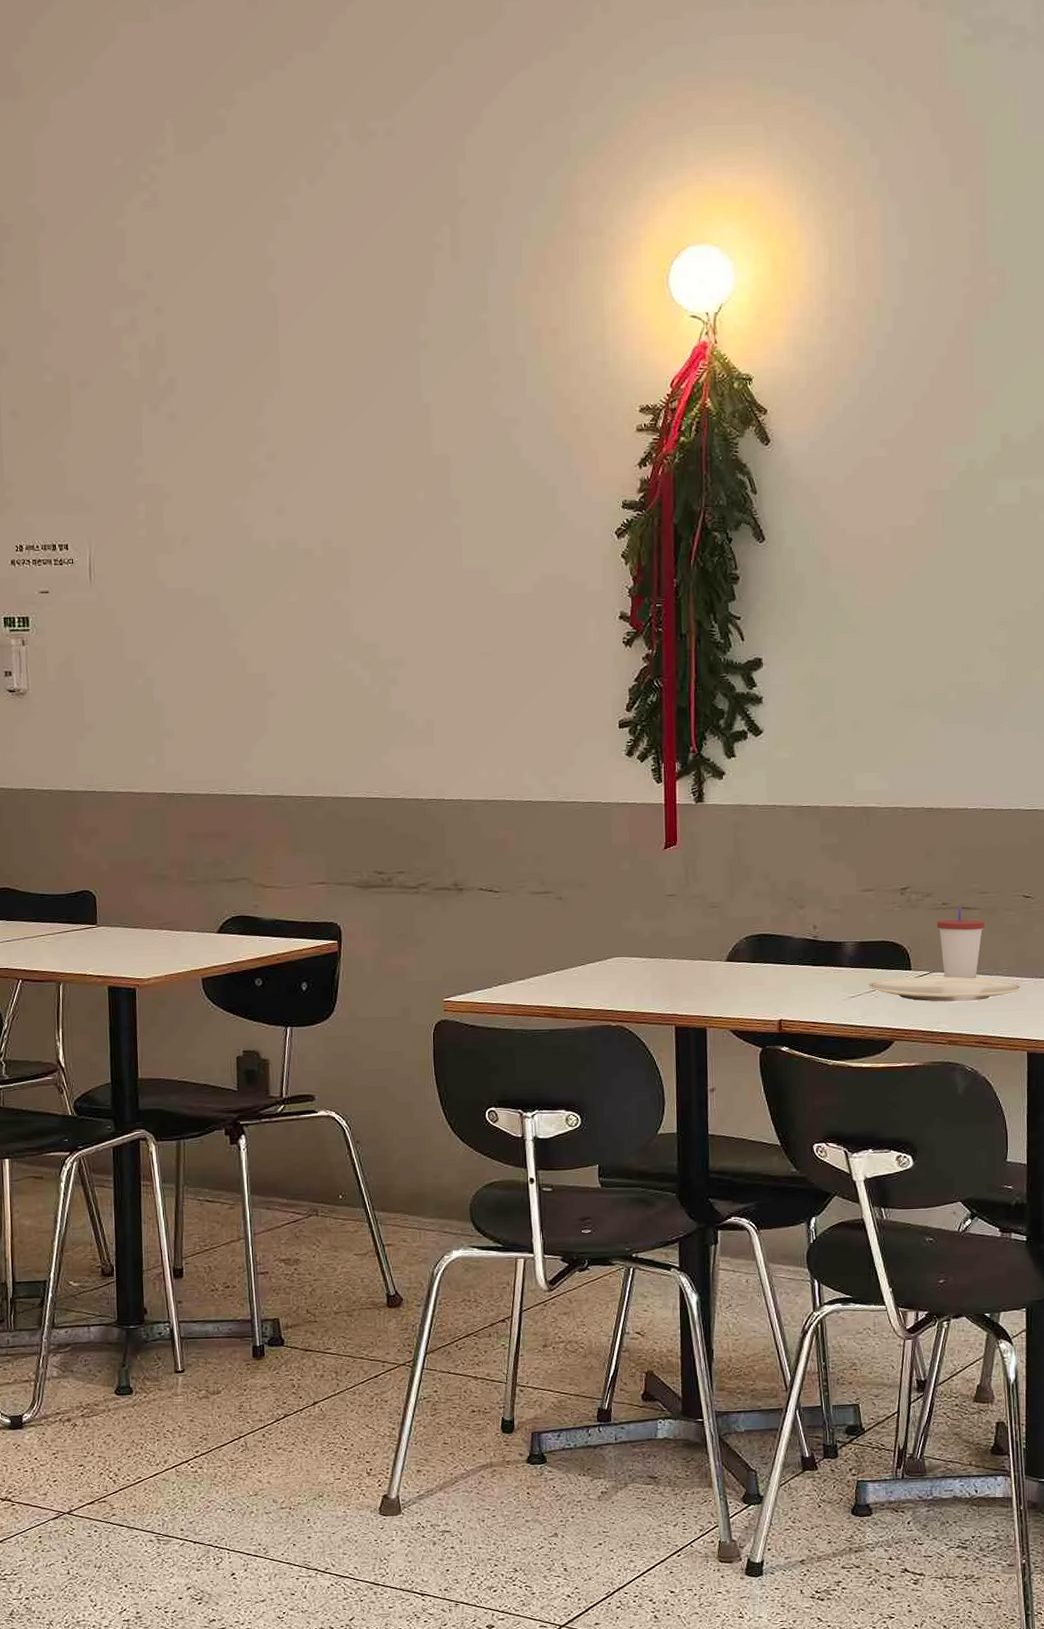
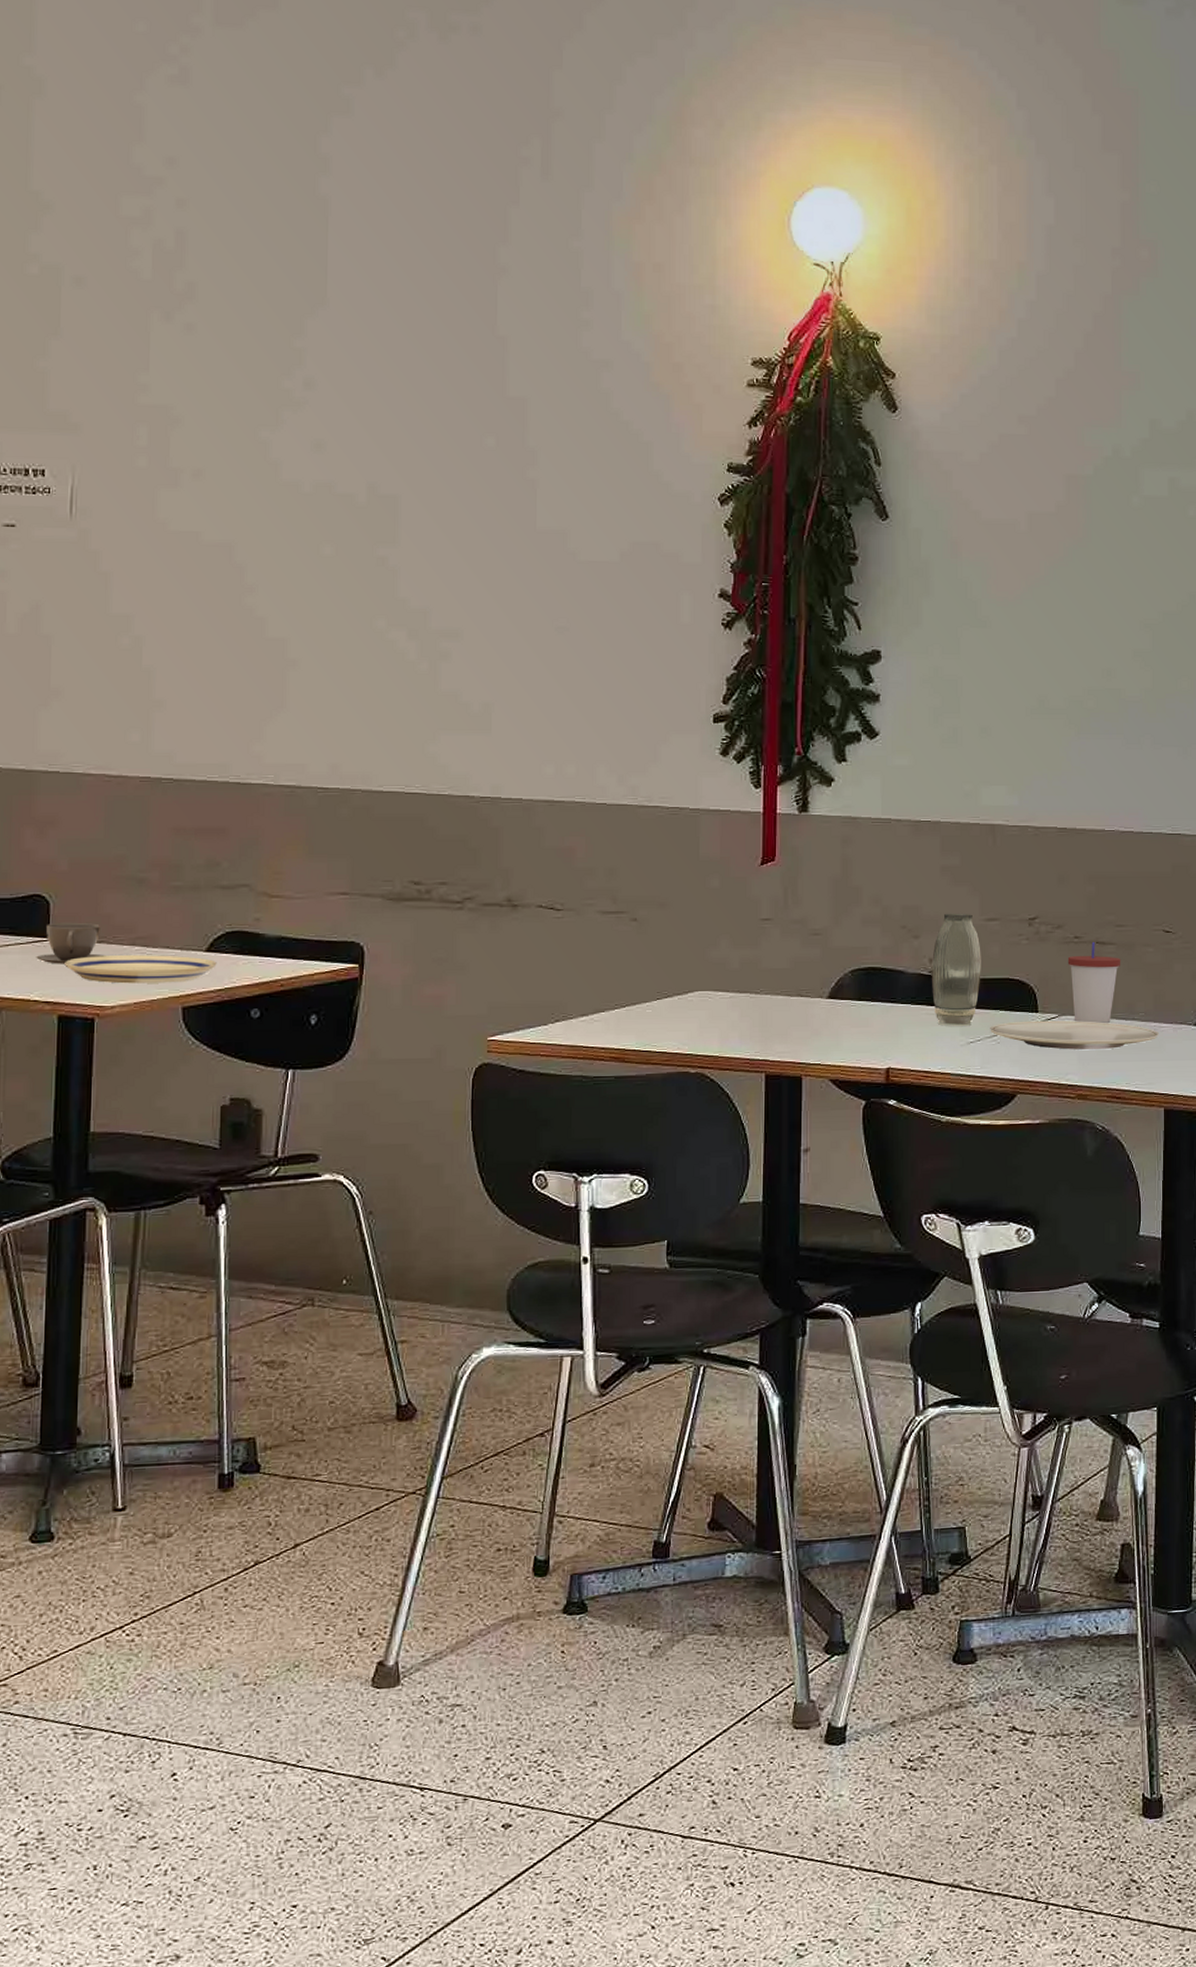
teacup: none [88,912,141,946] -> present [36,922,106,964]
plate: none [110,936,226,960] -> present [65,955,217,984]
vase: none [816,885,860,984] -> present [932,913,981,1027]

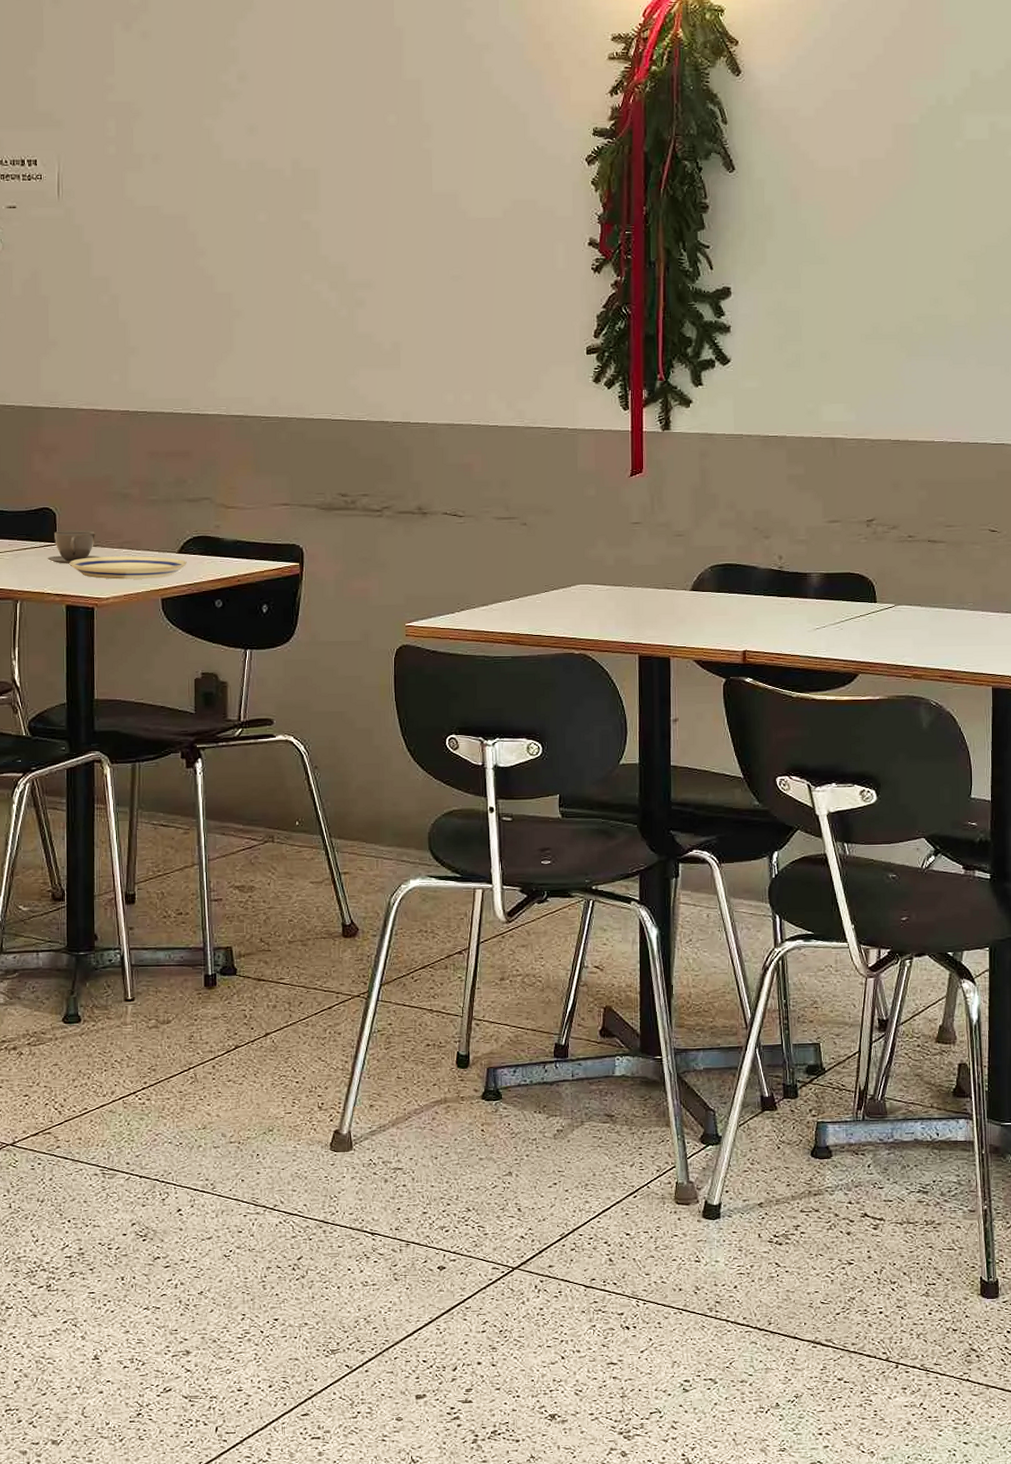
vase: present [932,913,981,1027] -> none [781,516,825,615]
plate: present [990,1020,1159,1050] -> none [834,609,986,635]
cup: present [1067,941,1121,1024] -> none [902,540,951,613]

